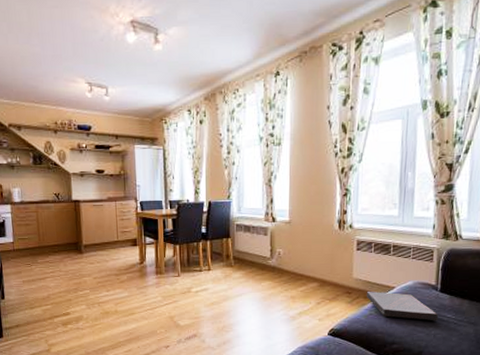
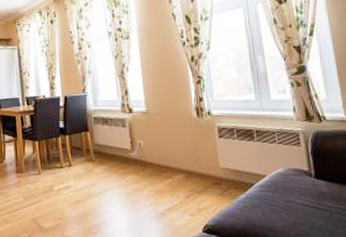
book: present [366,291,439,321] -> none [236,180,320,212]

